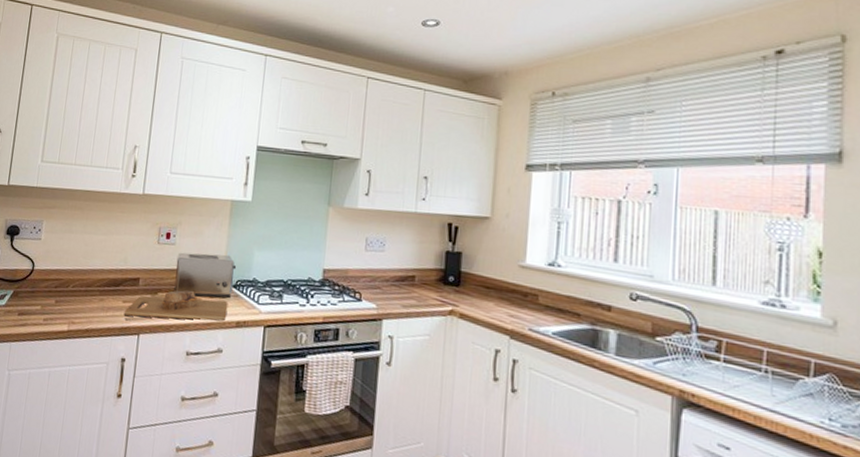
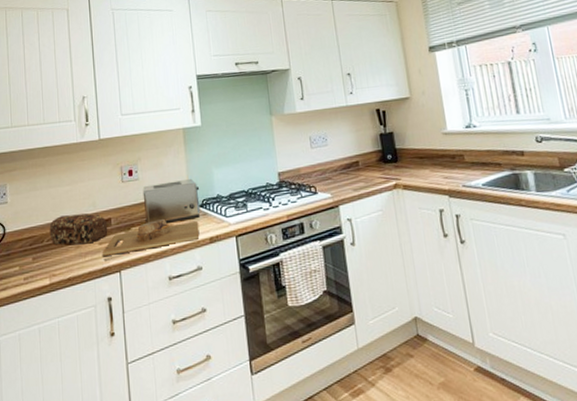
bread loaf: none [76,264,136,299] -> present [49,213,108,245]

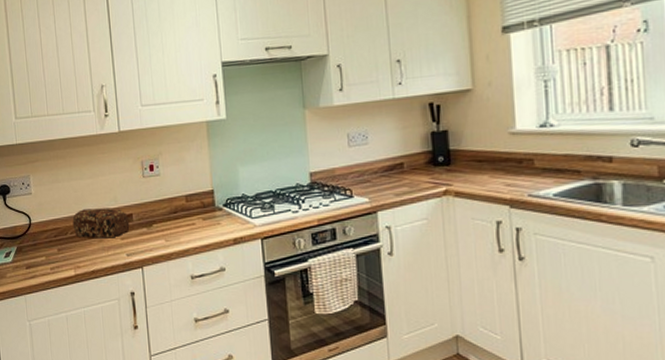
cutting board: present [102,219,200,257] -> none [124,217,223,252]
toaster: present [142,178,201,224] -> none [164,175,224,223]

